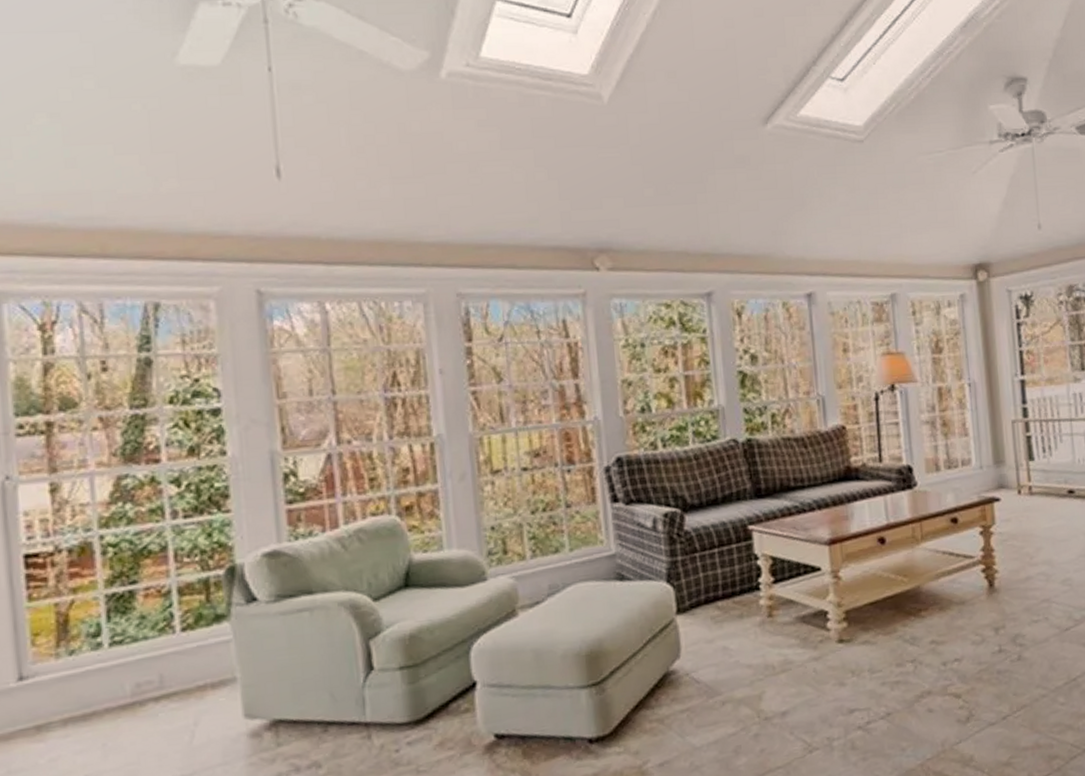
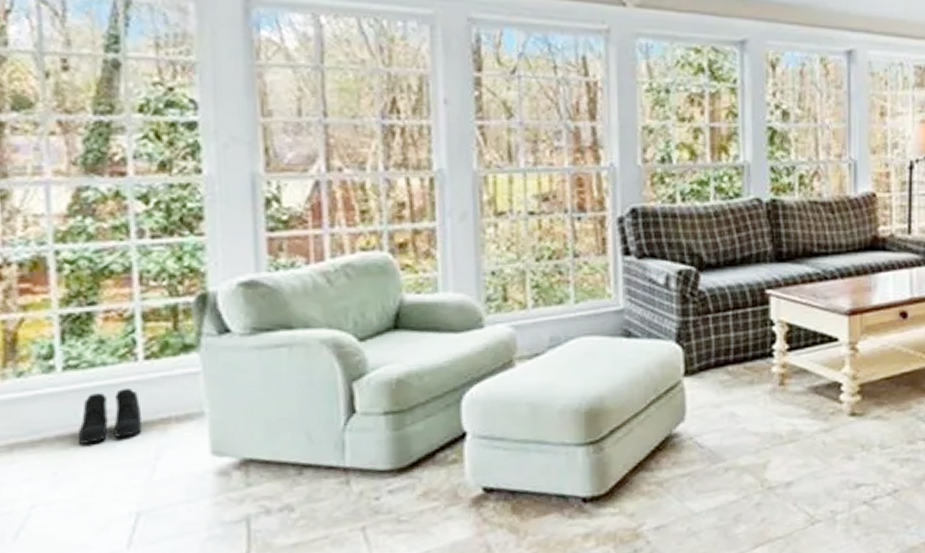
boots: none [124,659,181,715] -> present [77,389,143,444]

